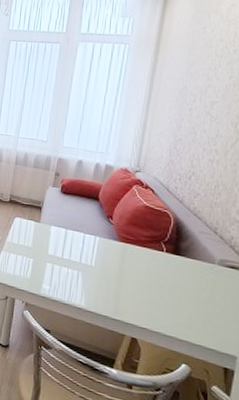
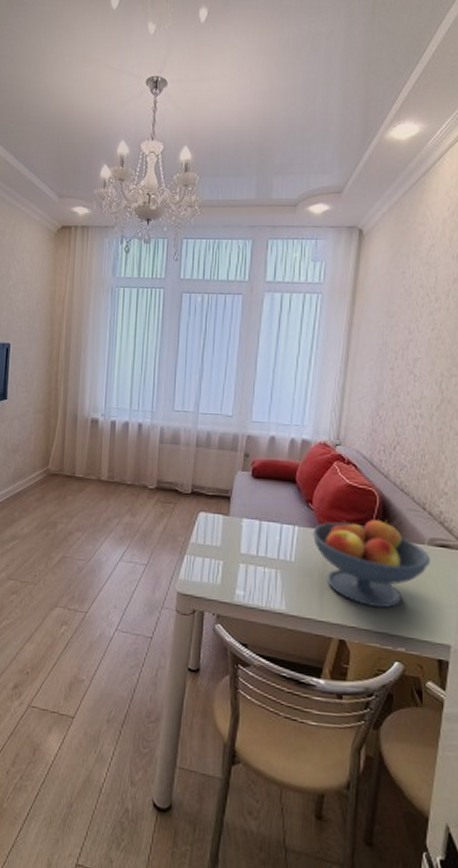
fruit bowl: none [111,235,220,316] -> present [312,519,430,608]

